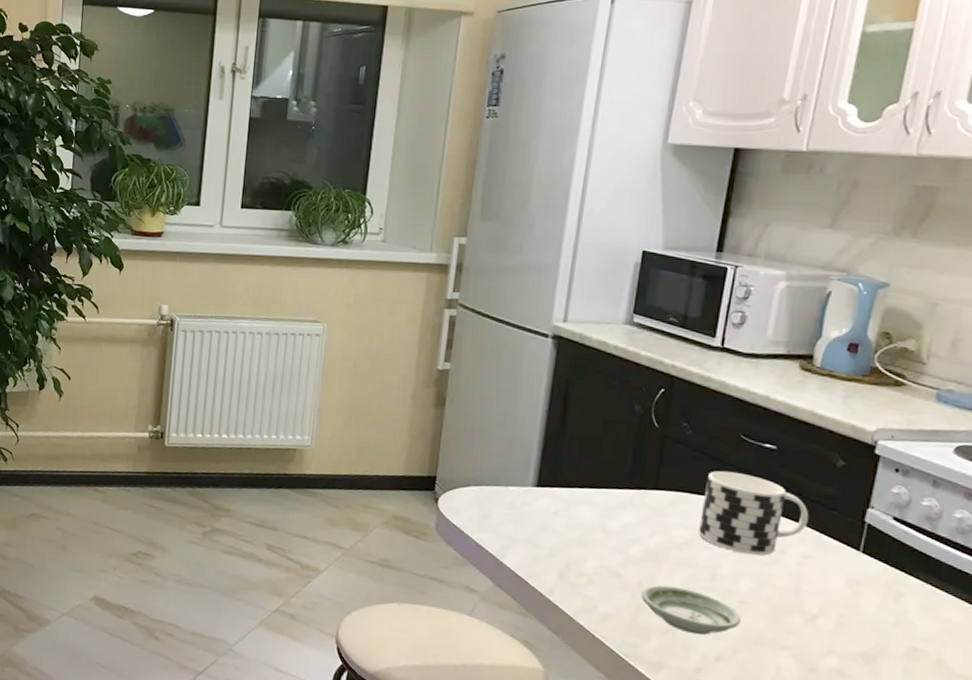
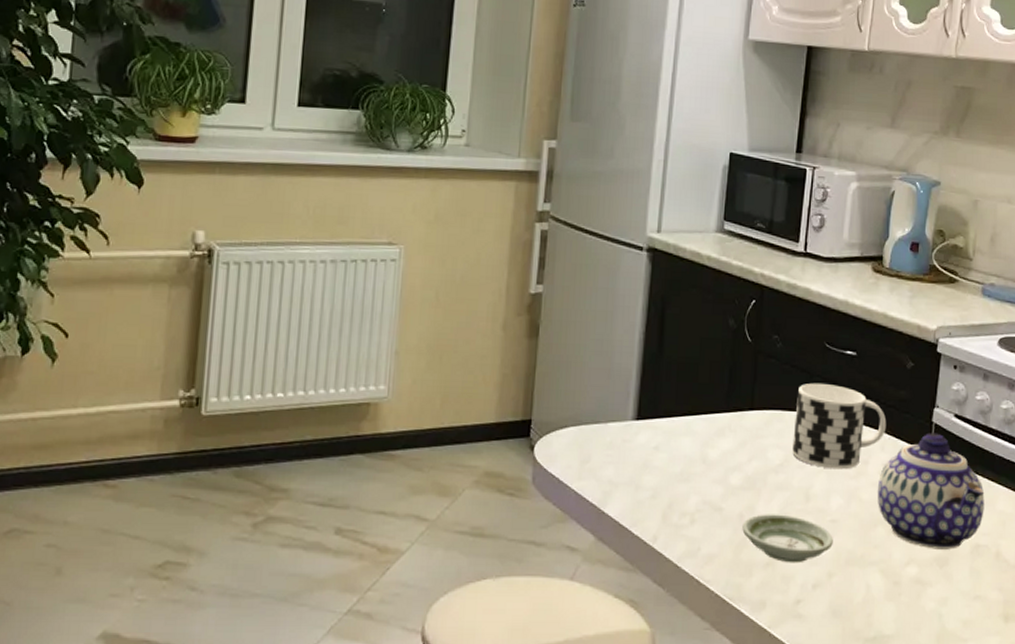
teapot: none [793,531,927,648] -> present [877,432,985,550]

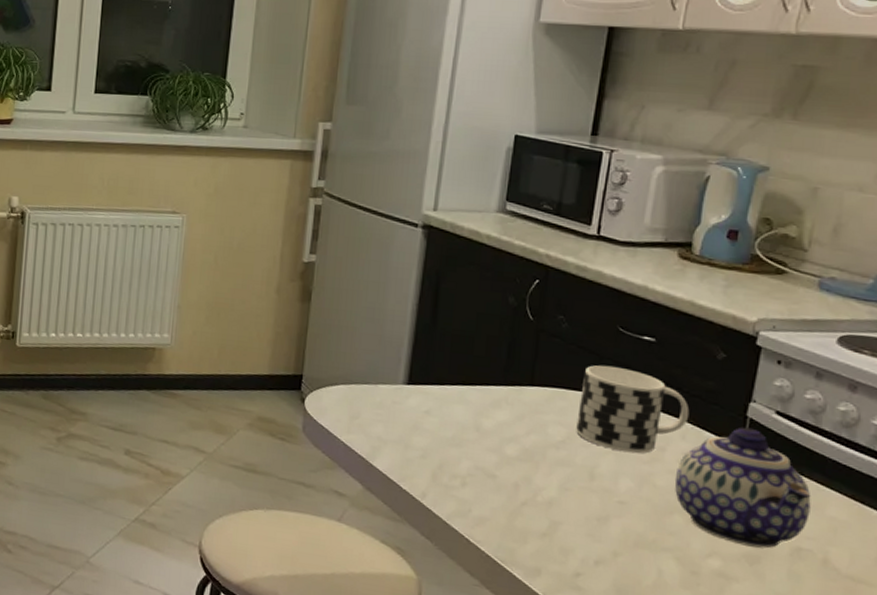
saucer: present [742,514,833,563] -> none [517,486,621,538]

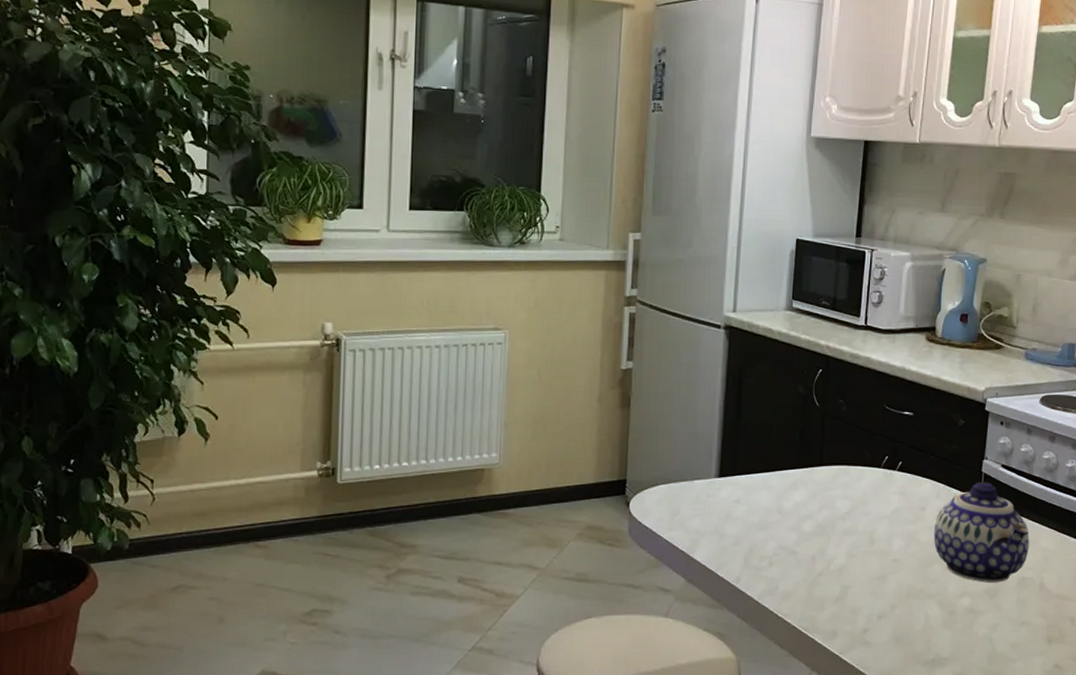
cup: present [576,365,690,454] -> none [858,440,941,516]

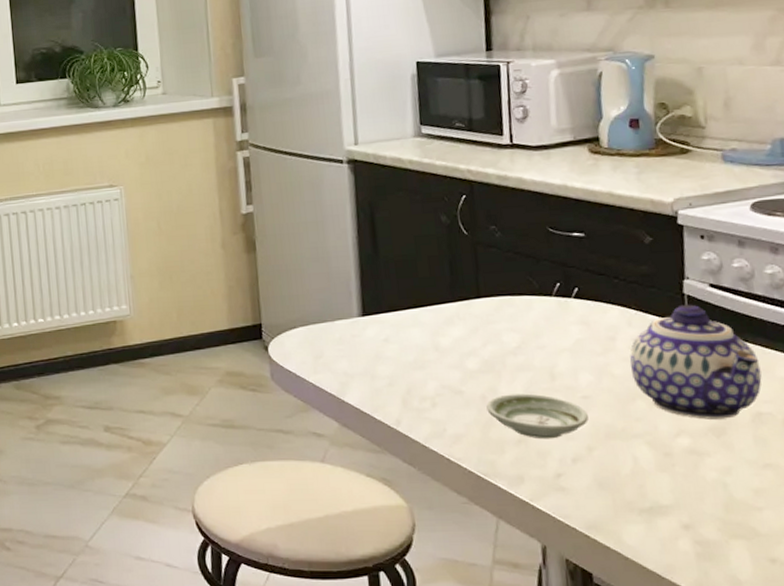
saucer: none [815,556,895,598] -> present [486,393,589,439]

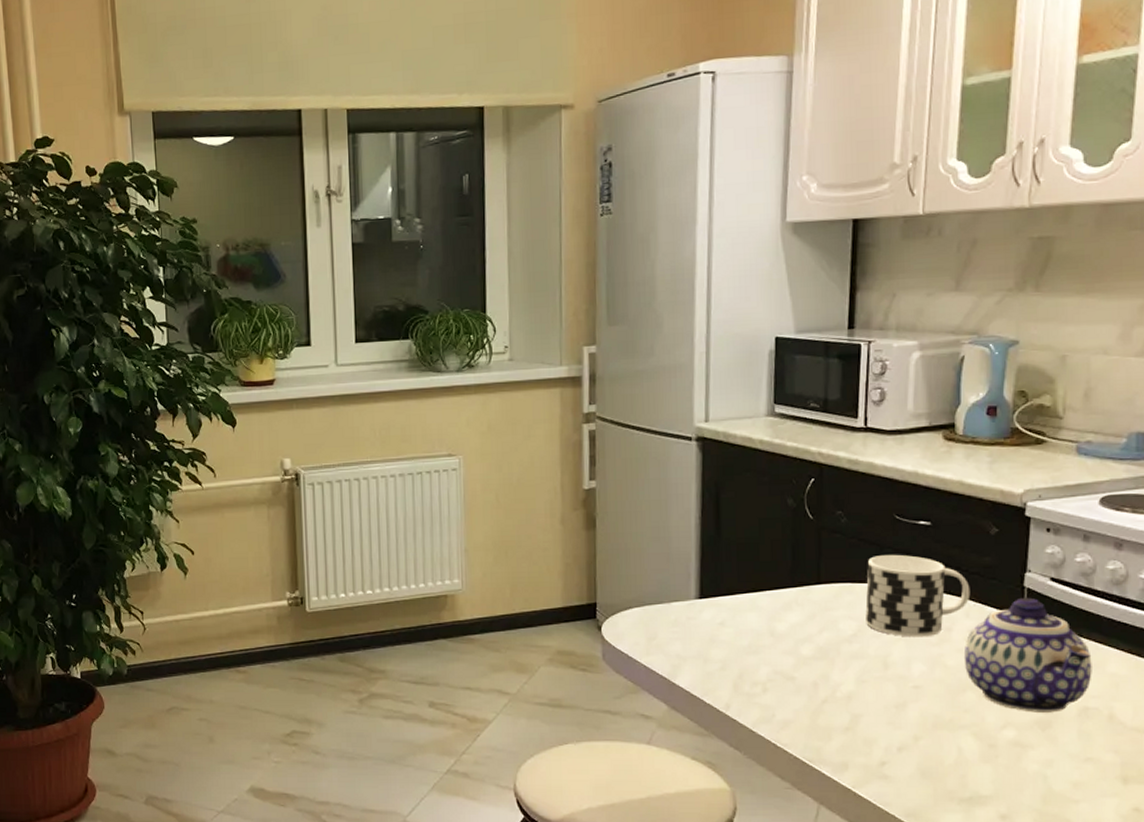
saucer: present [486,393,589,439] -> none [817,681,917,728]
cup: none [525,266,631,348] -> present [865,554,971,637]

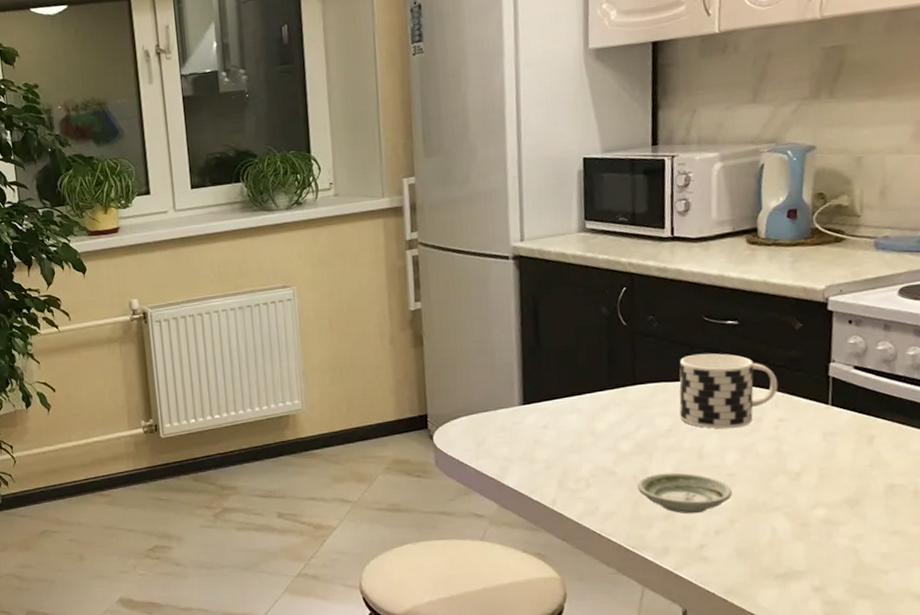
saucer: none [817,681,917,728] -> present [637,472,732,514]
teapot: present [963,597,1092,713] -> none [774,385,897,492]

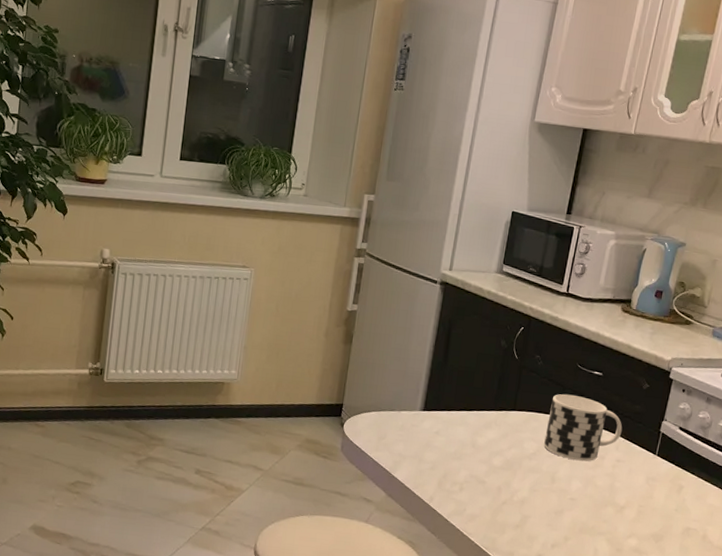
saucer: present [637,472,732,514] -> none [499,489,571,528]

